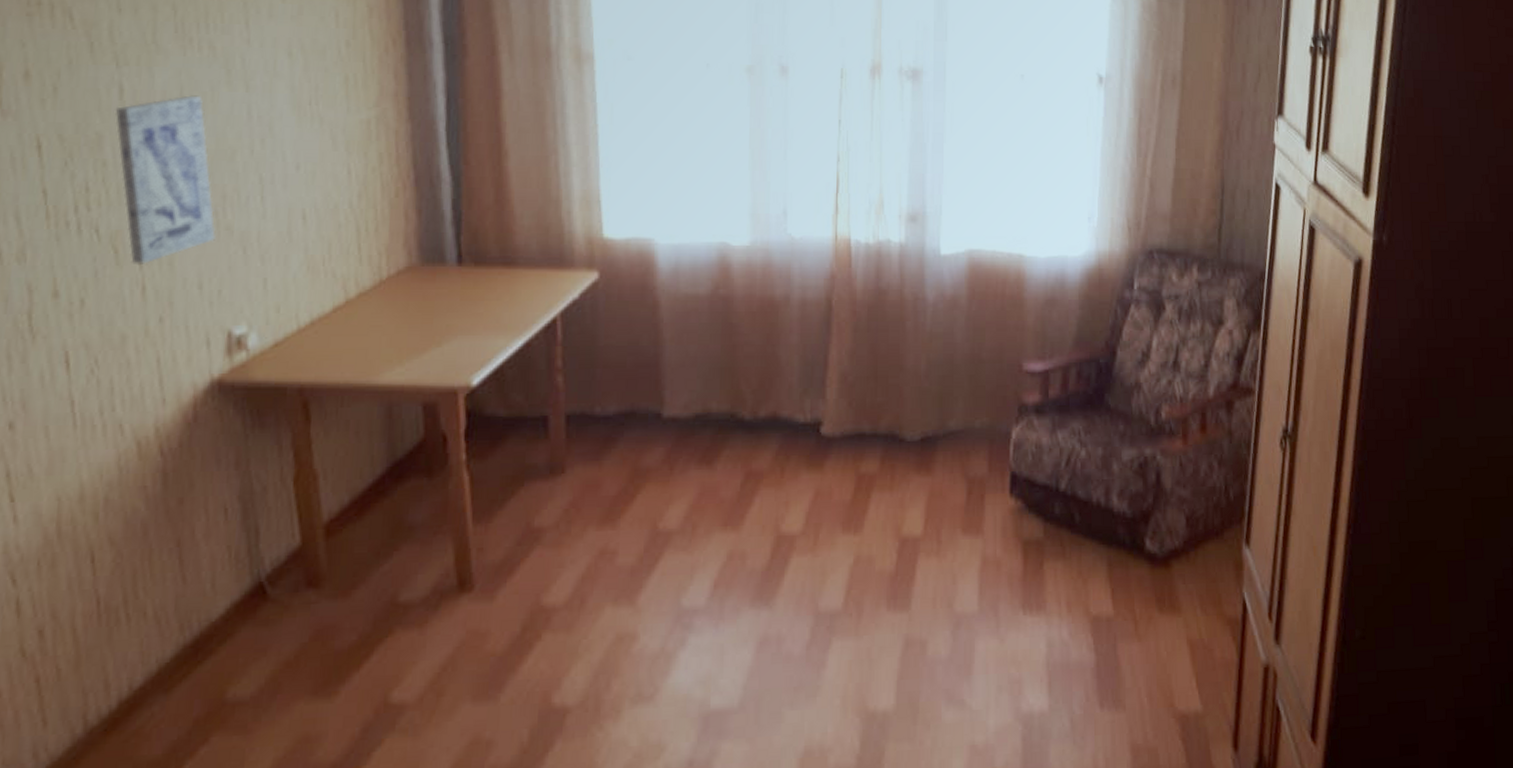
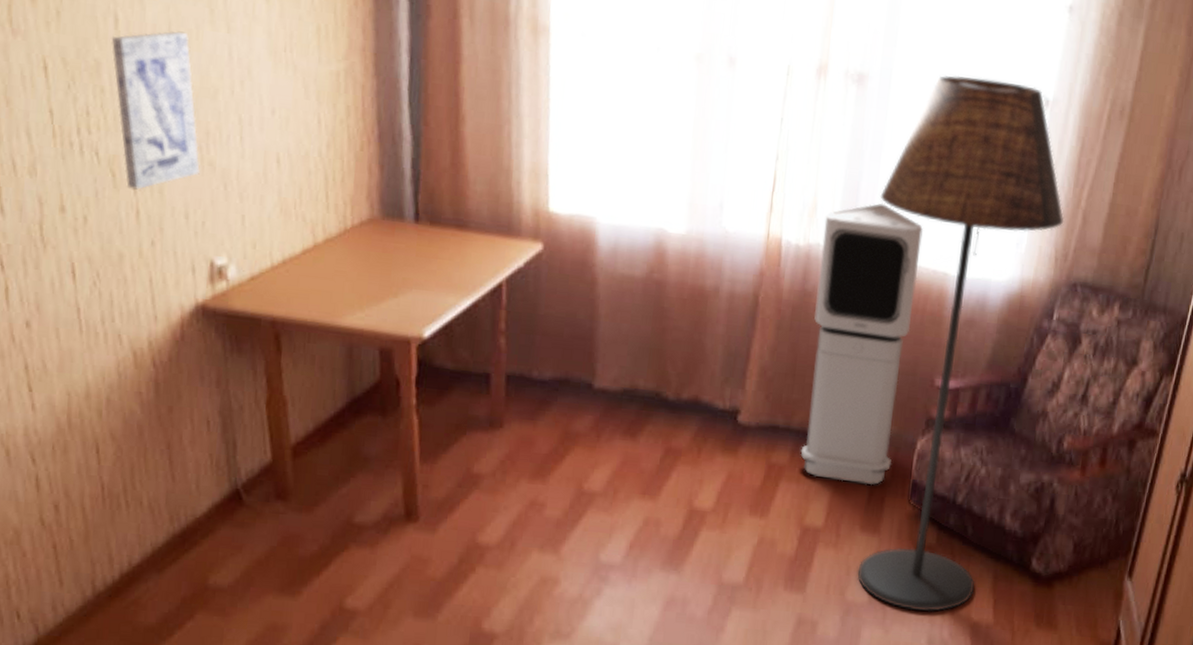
air purifier: none [890,192,994,484] -> present [800,203,924,486]
floor lamp: none [946,62,1132,614] -> present [857,75,1065,612]

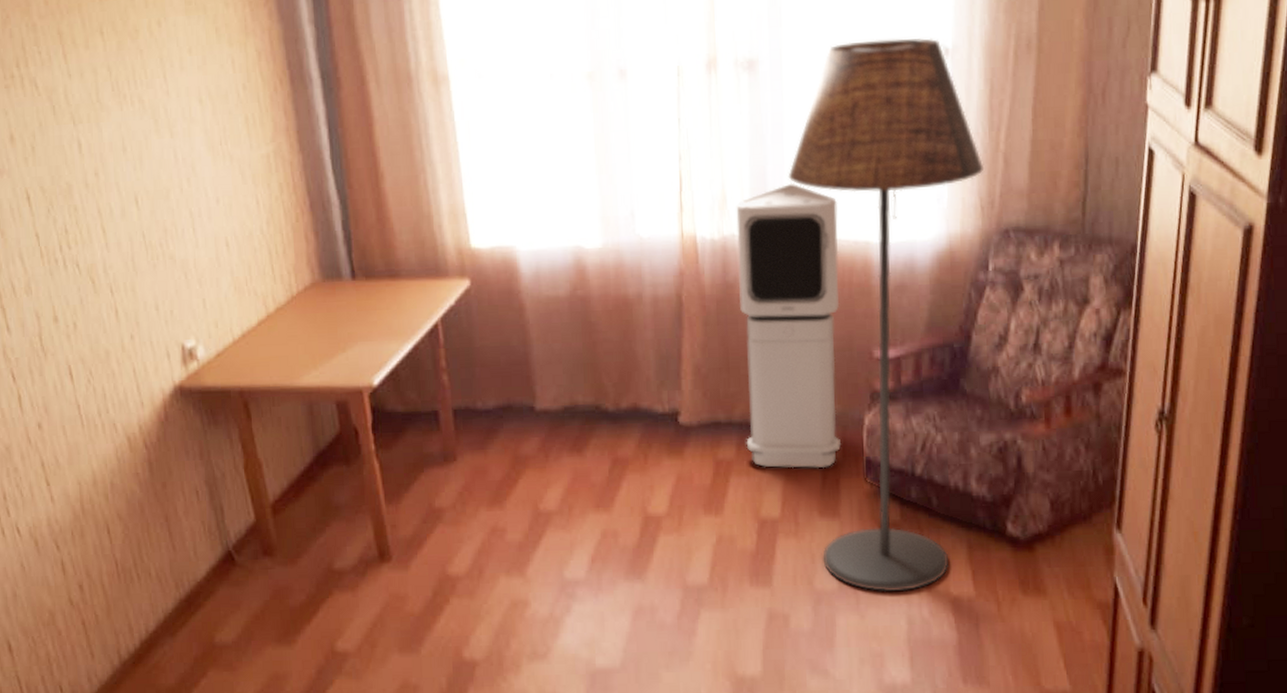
wall art: present [111,31,200,190] -> none [77,144,163,292]

